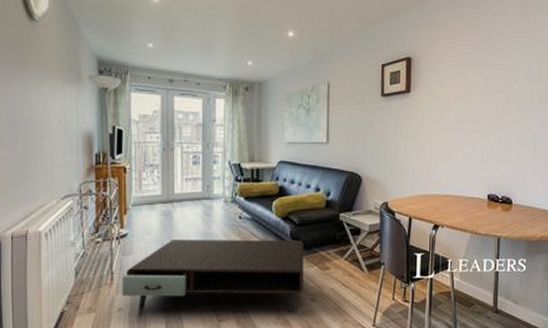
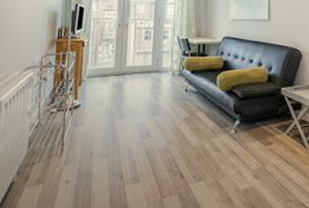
coffee table: present [121,240,304,313] -> none [70,111,247,190]

